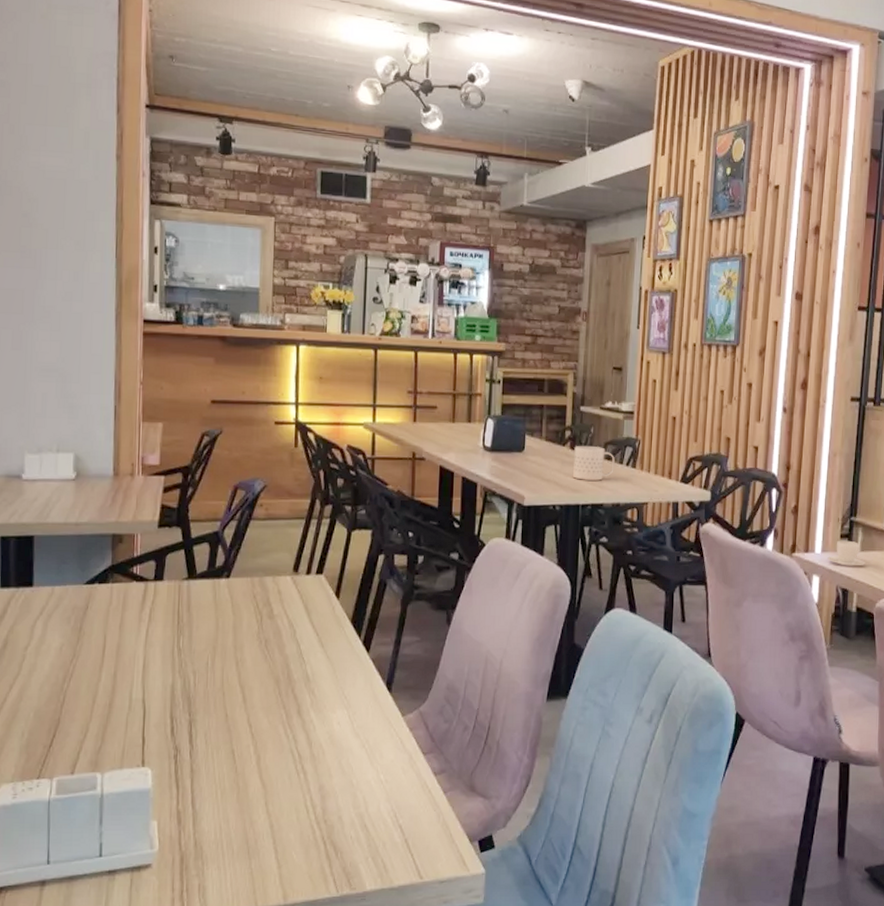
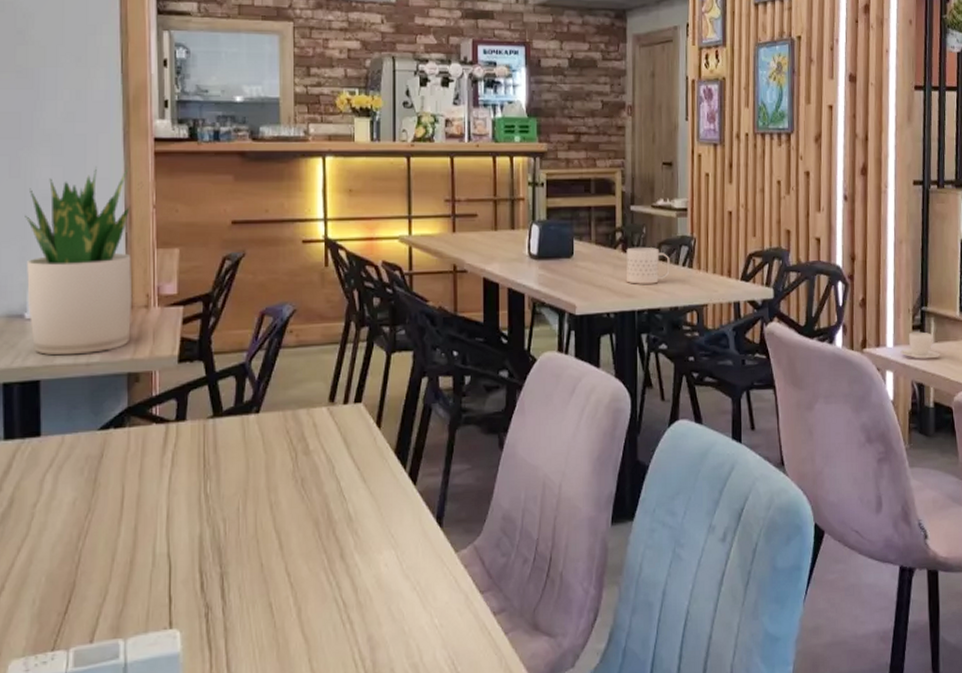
planter: none [25,343,120,515] -> present [25,167,133,356]

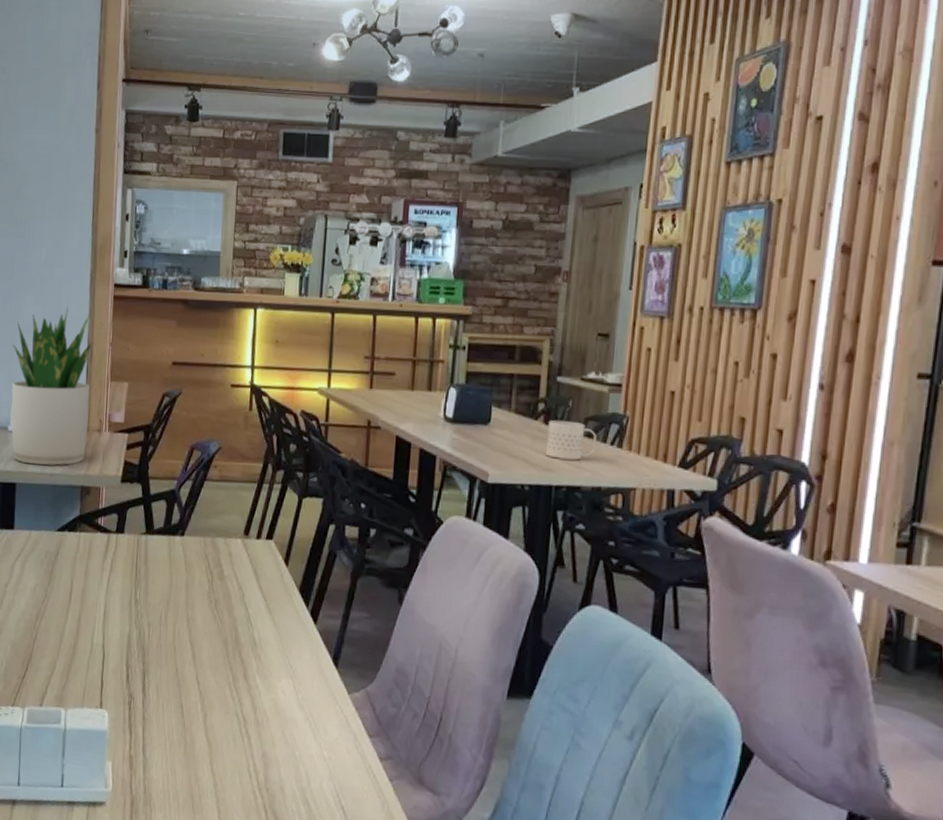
teacup: present [900,332,941,359] -> none [876,549,933,584]

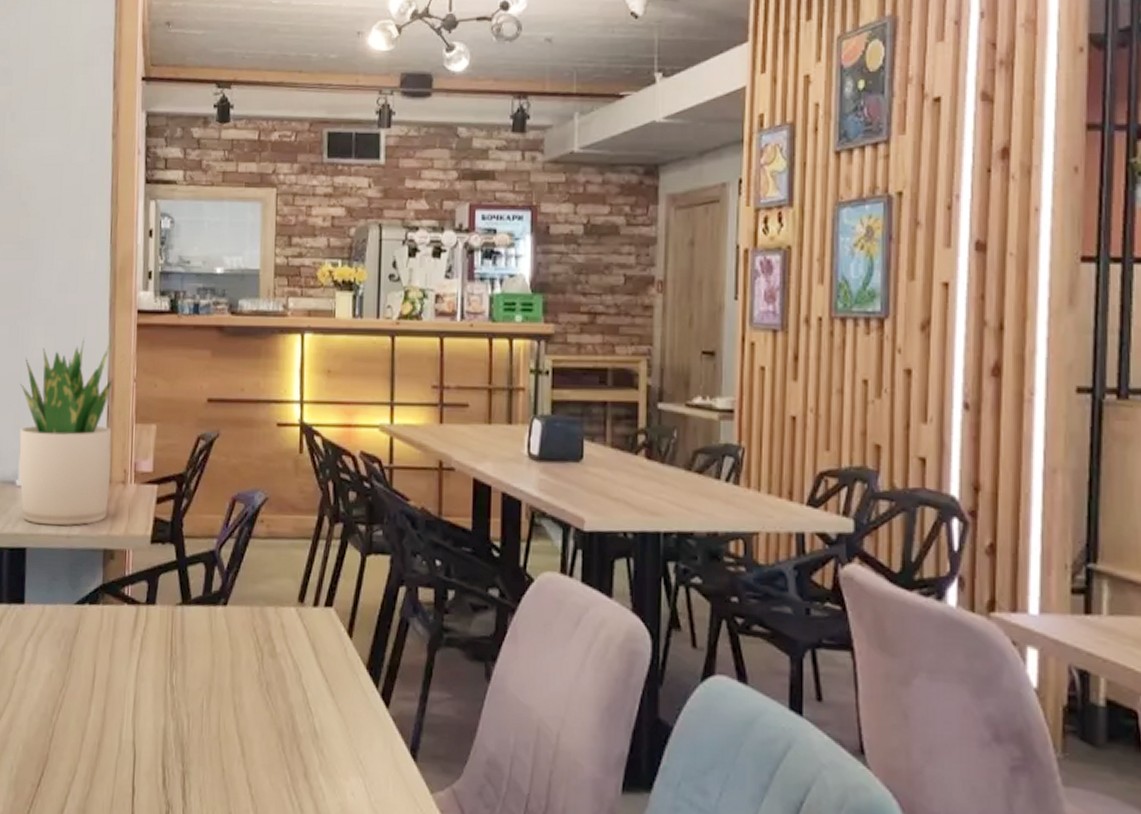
mug: present [545,420,597,460] -> none [649,454,708,501]

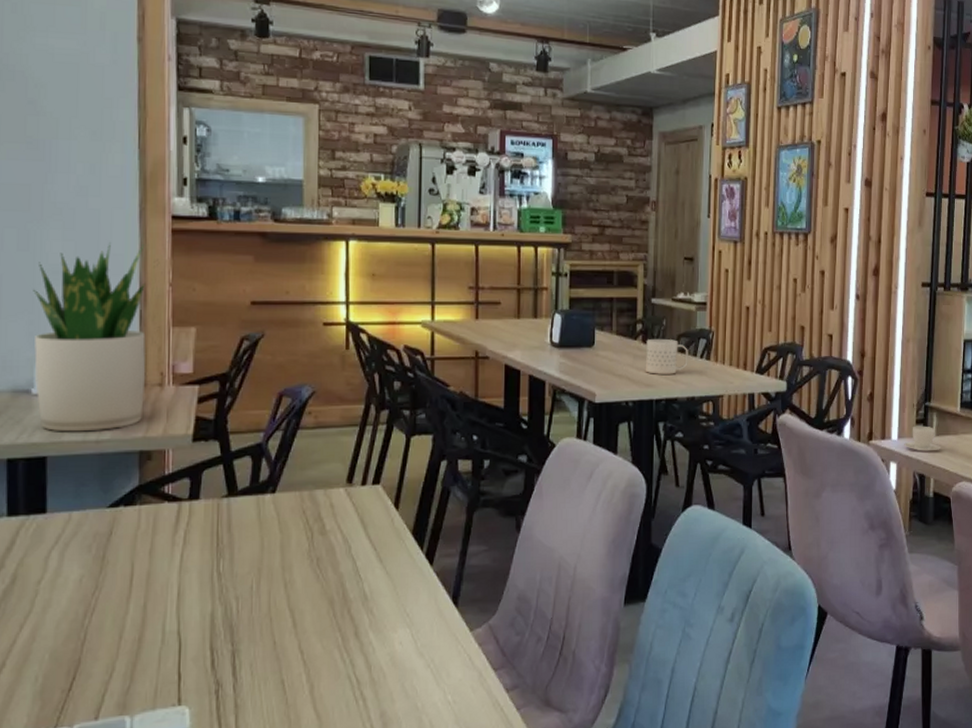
mug: none [649,454,708,501] -> present [645,338,688,374]
teacup: none [1050,597,1118,637] -> present [904,426,941,452]

